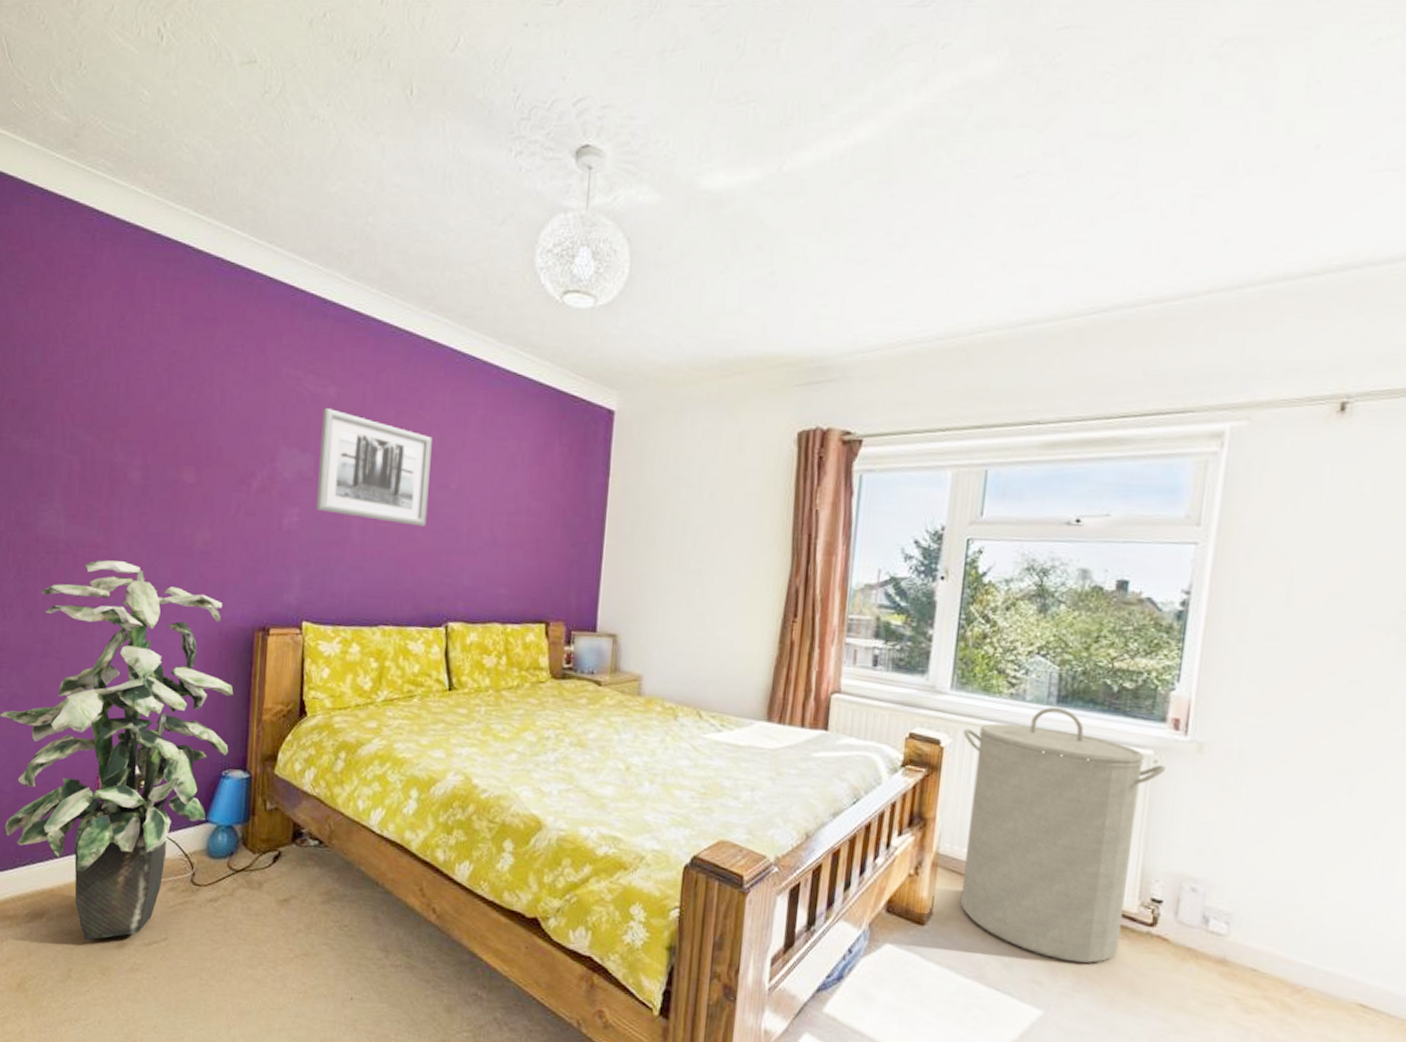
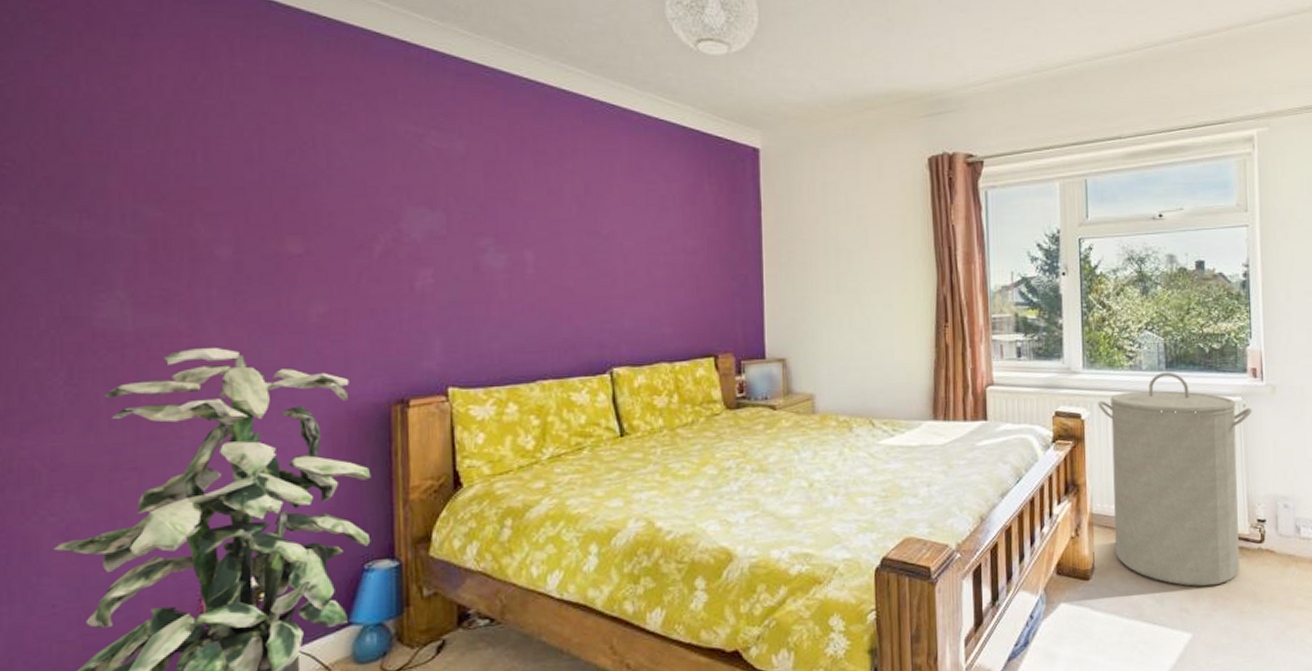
wall art: present [317,407,432,527] -> none [451,162,579,275]

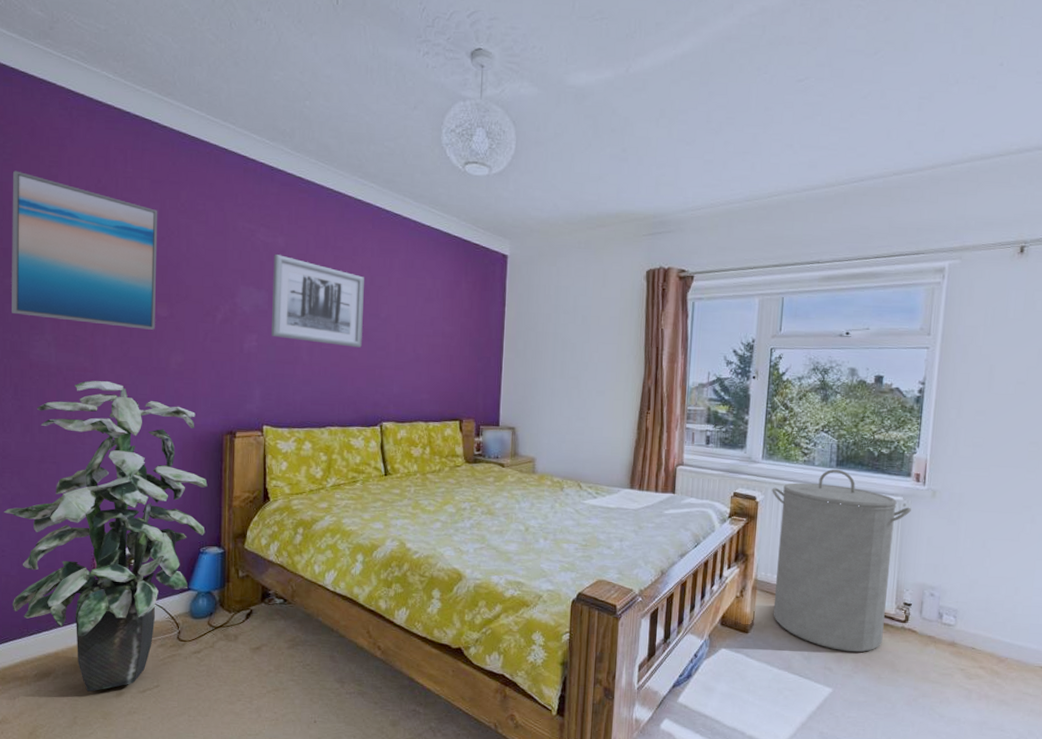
wall art: none [59,70,284,273] -> present [12,170,158,330]
wall art: none [451,162,579,275] -> present [271,253,364,348]

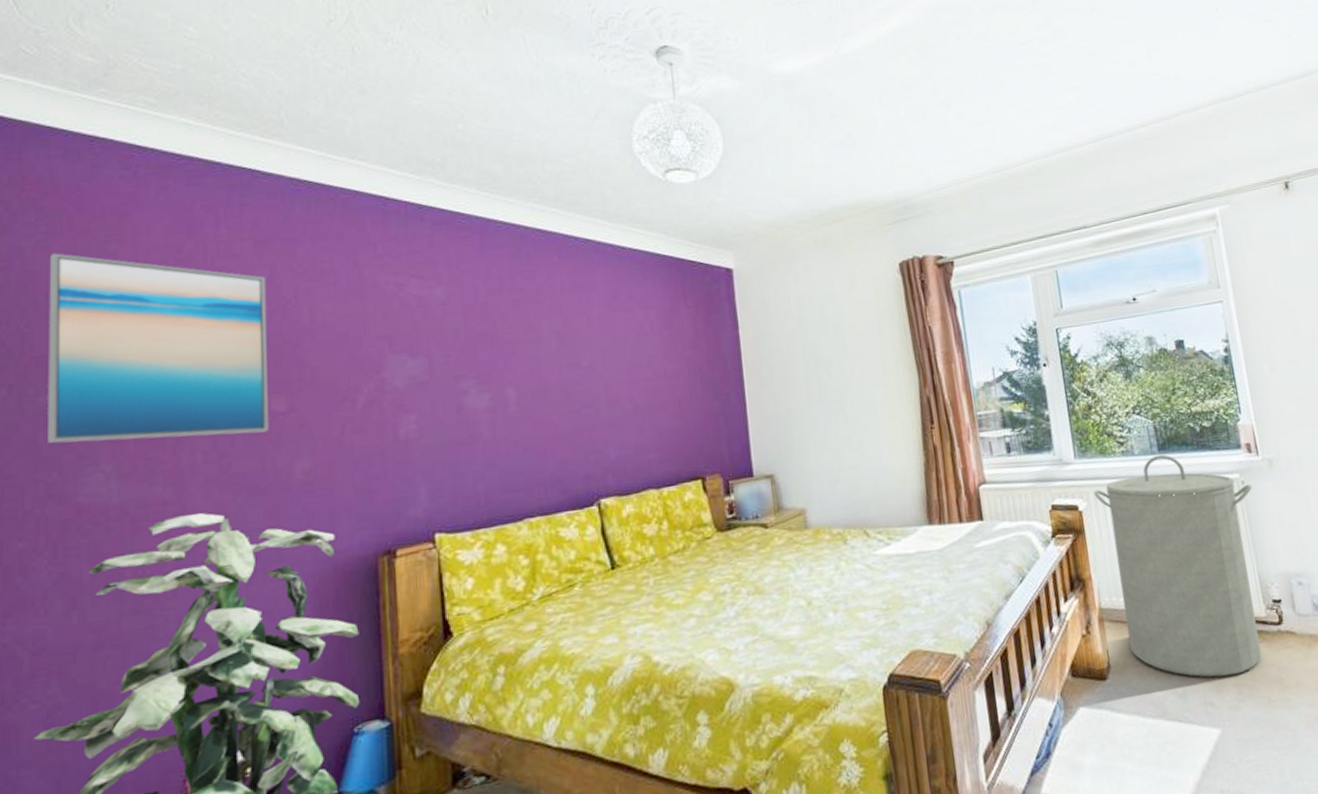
wall art: present [271,253,364,348] -> none [431,308,561,414]

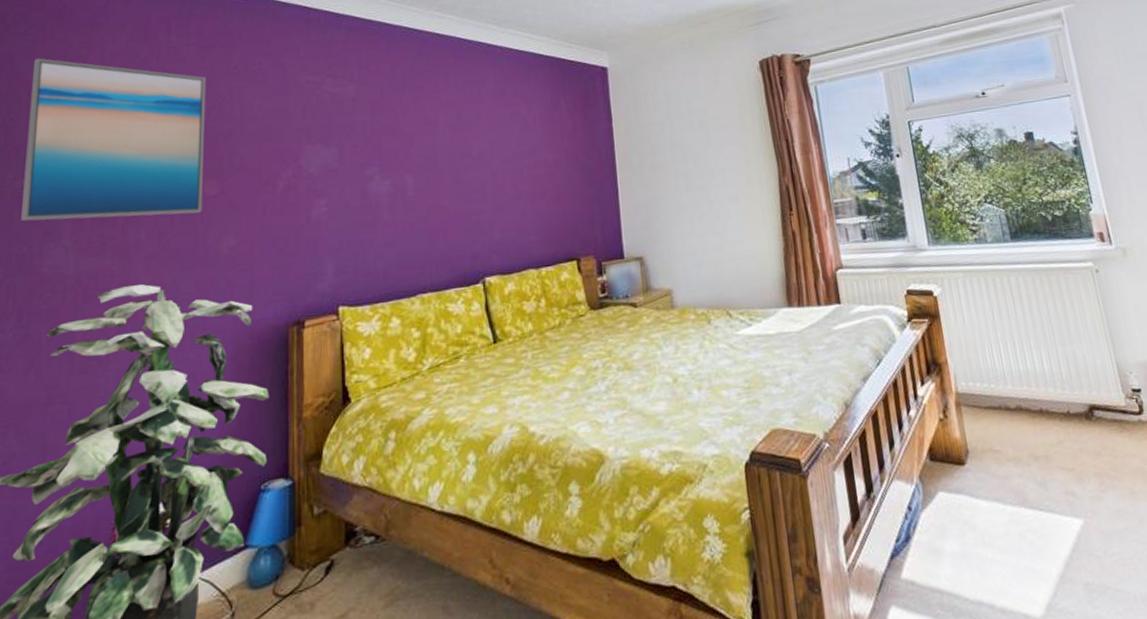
laundry hamper: present [1094,454,1262,678] -> none [948,242,1123,466]

